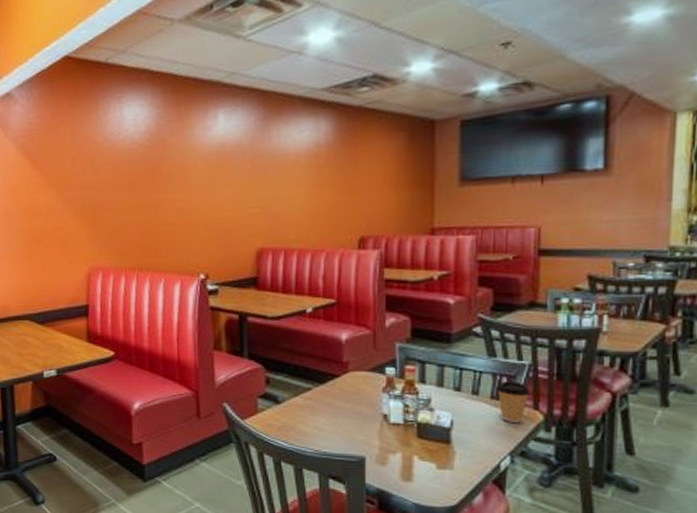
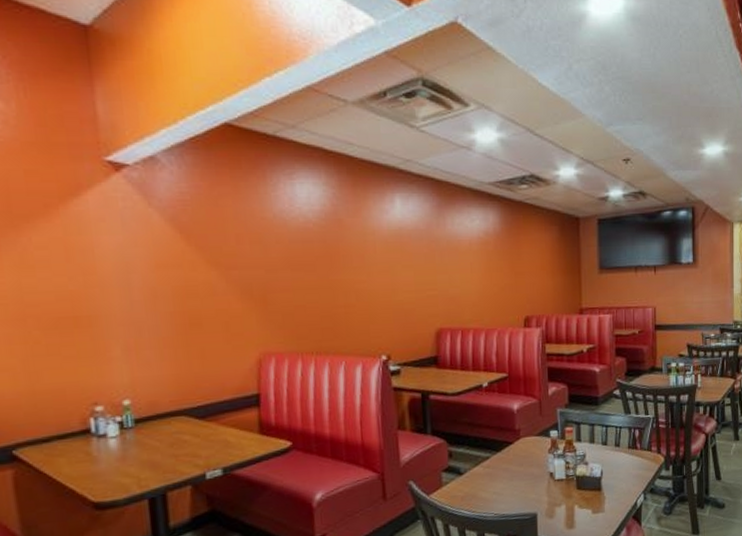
coffee cup: present [496,381,531,422] -> none [631,432,655,466]

